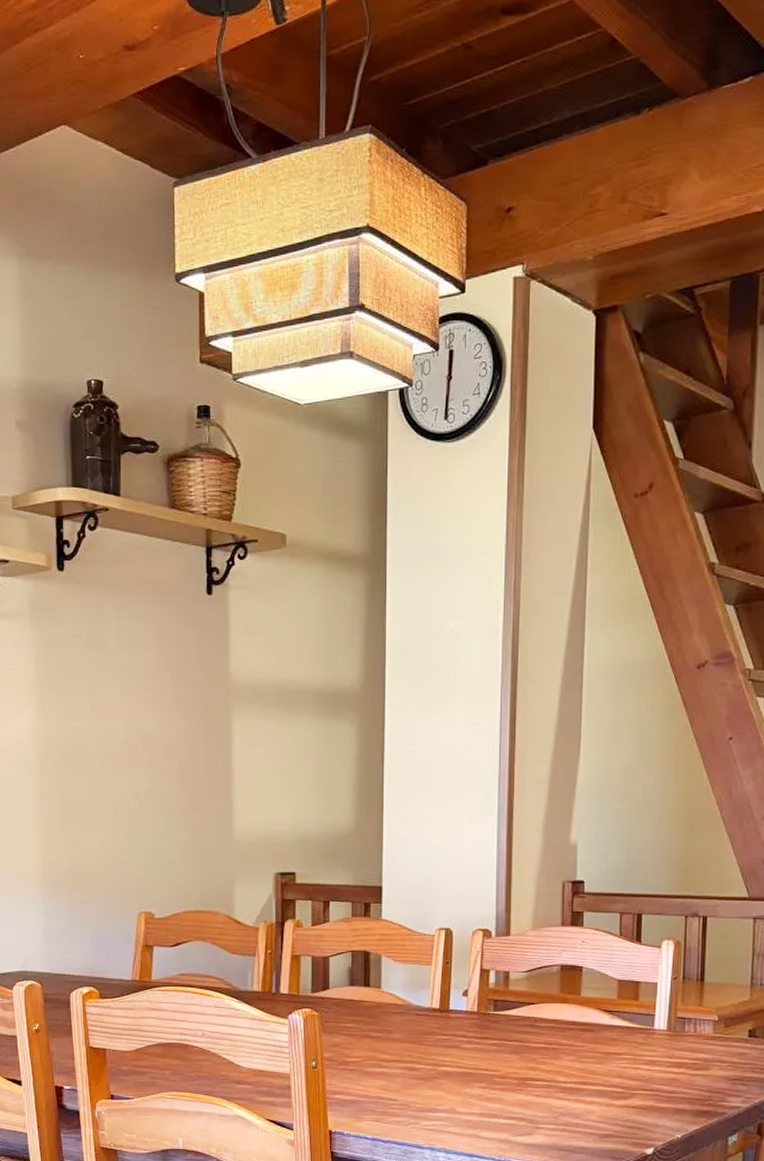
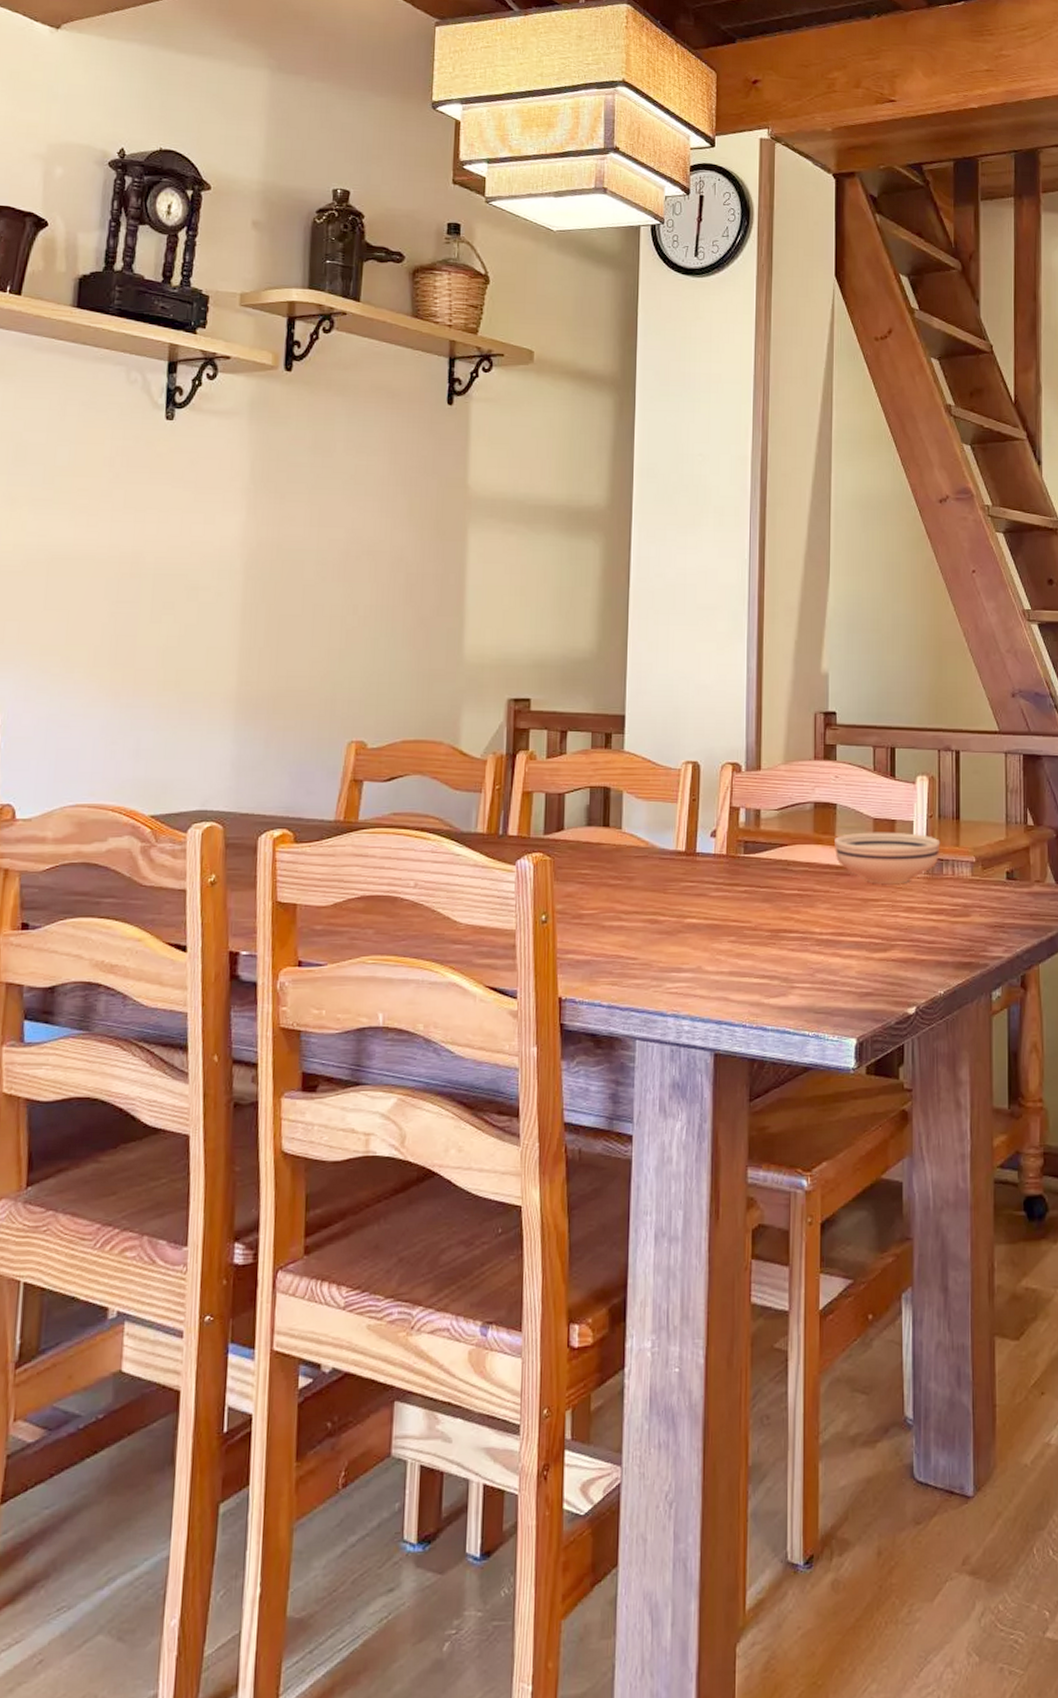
bowl: none [580,992,684,1039] -> present [835,832,941,883]

